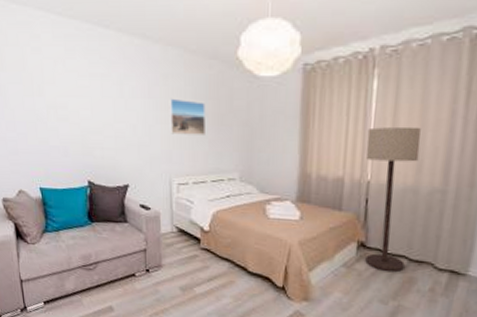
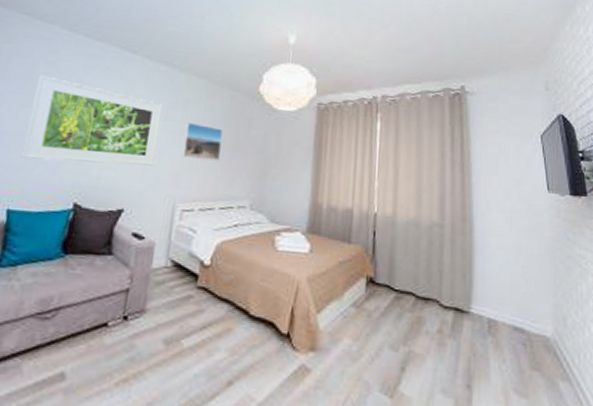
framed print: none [30,63,148,145] -> present [21,75,163,166]
floor lamp: present [365,126,421,273] -> none [372,163,419,312]

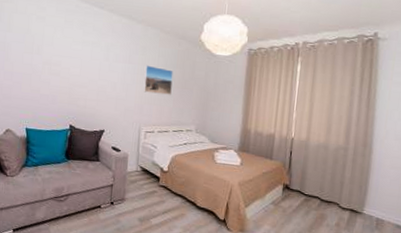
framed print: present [21,75,163,166] -> none [30,28,127,99]

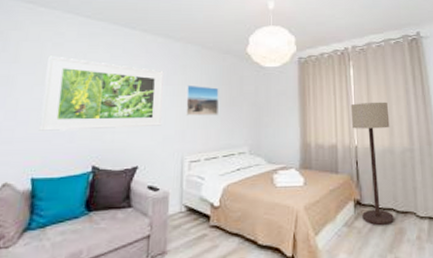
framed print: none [30,28,127,99] -> present [39,56,164,131]
floor lamp: none [289,98,330,210] -> present [350,102,394,226]

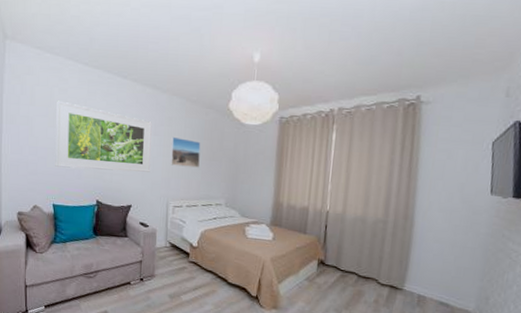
floor lamp: present [350,102,394,226] -> none [324,169,368,286]

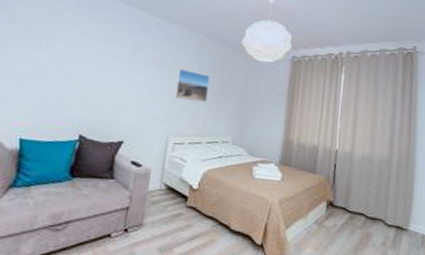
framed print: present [55,100,152,172] -> none [30,21,158,105]

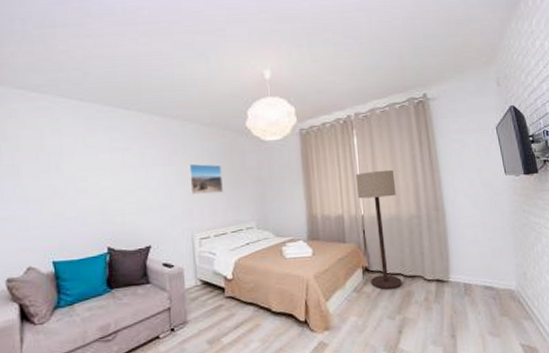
floor lamp: none [333,108,374,229] -> present [355,169,402,290]

